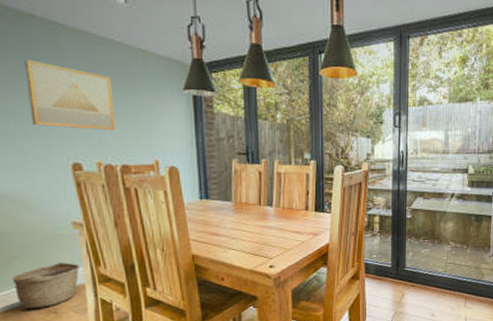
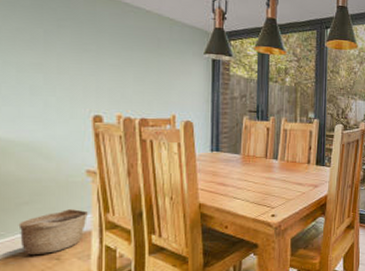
wall art: present [24,59,116,130] -> none [60,22,139,87]

